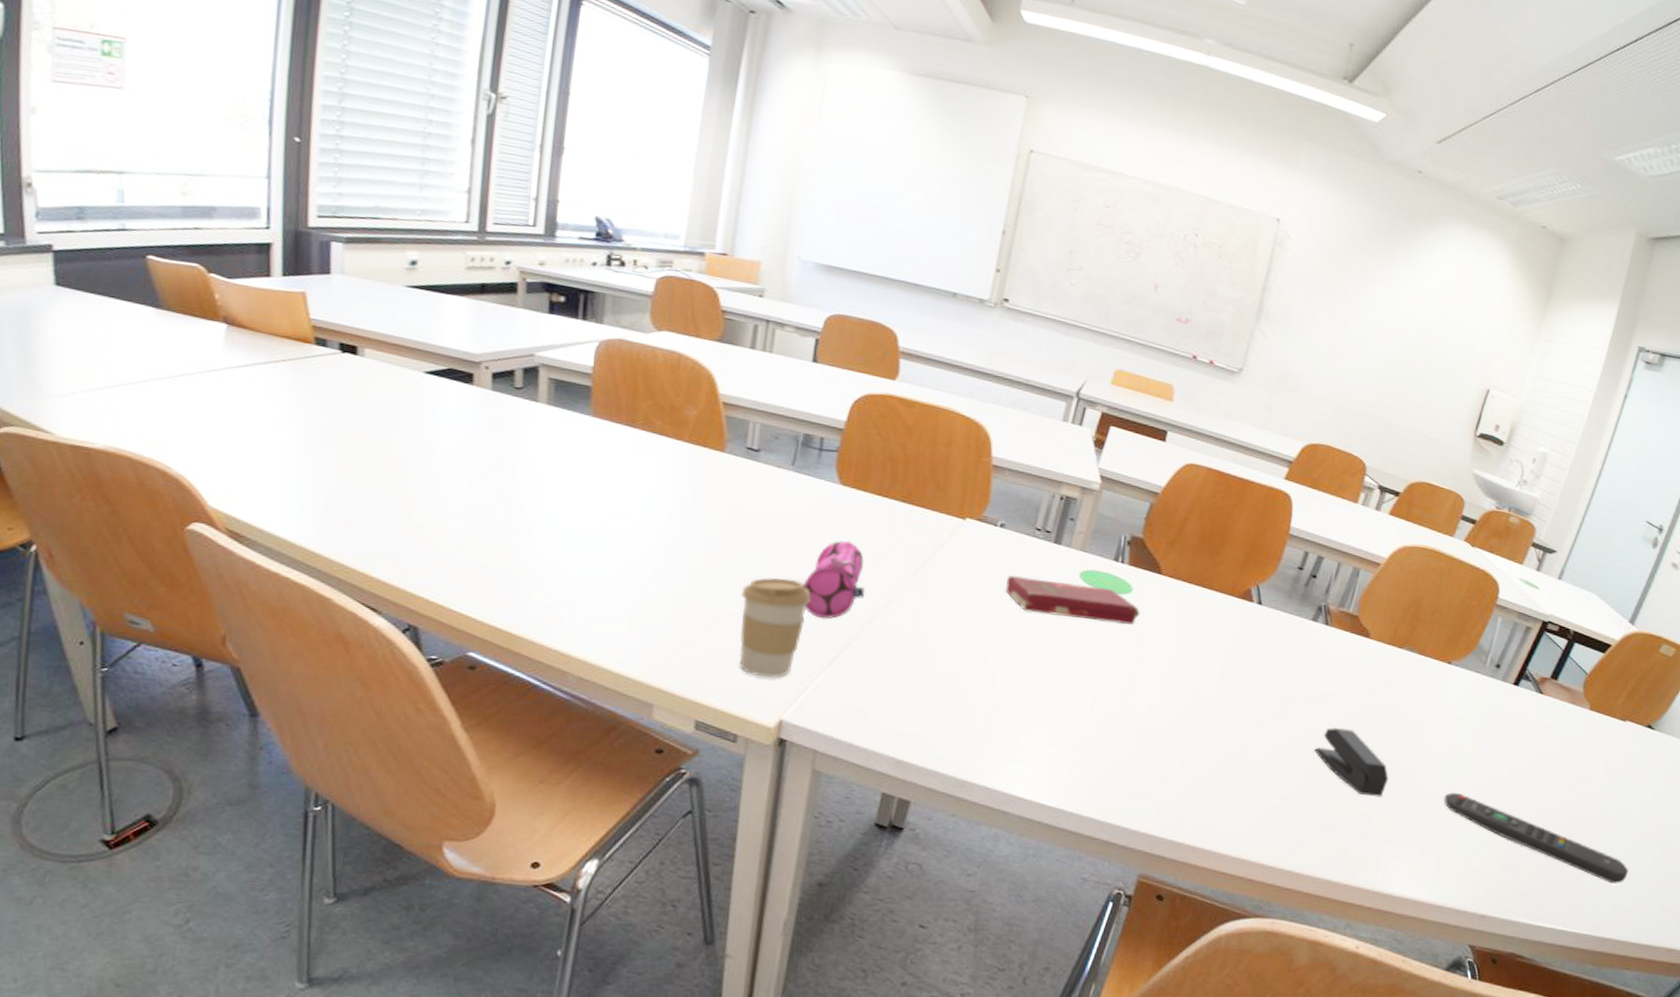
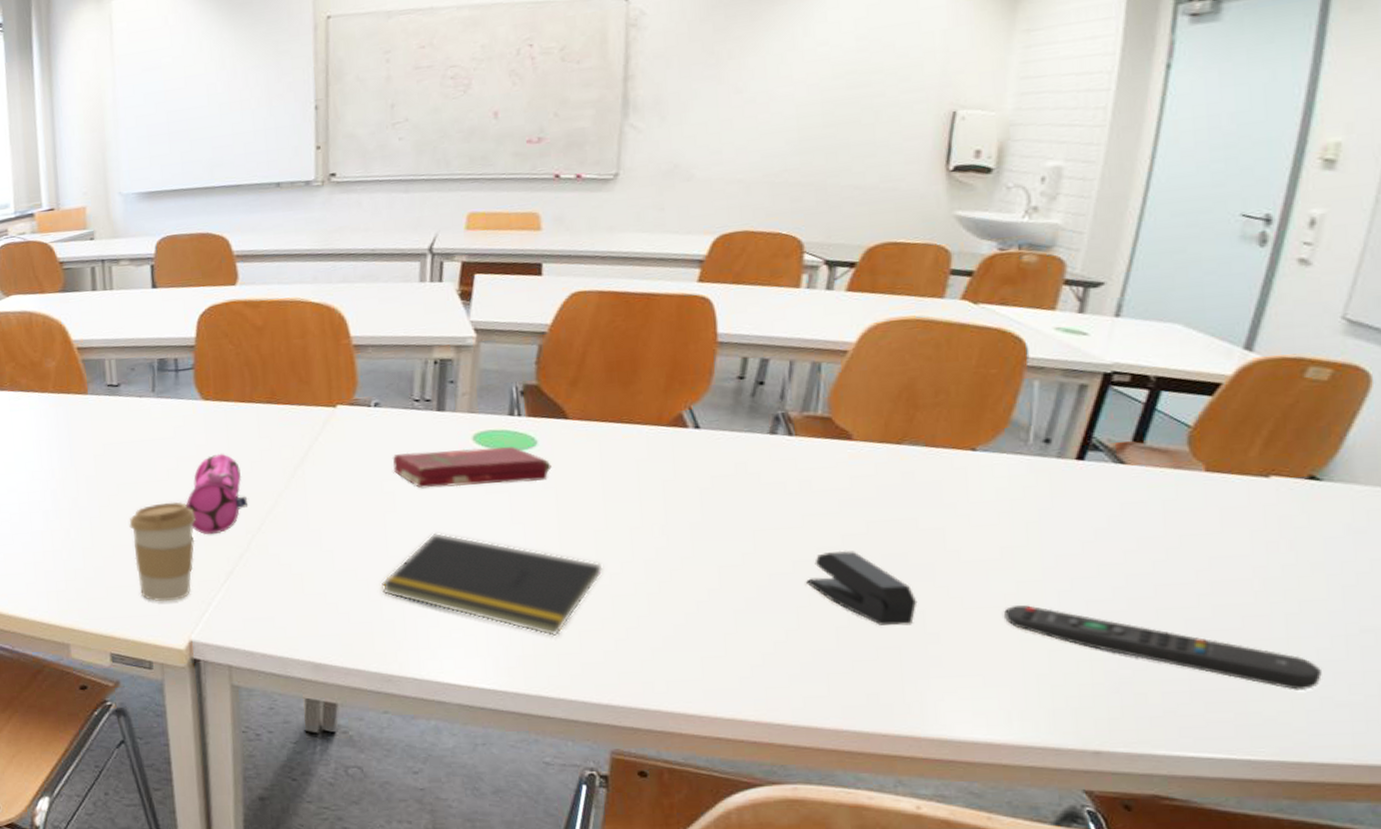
notepad: none [973,654,1163,767] -> present [382,532,603,637]

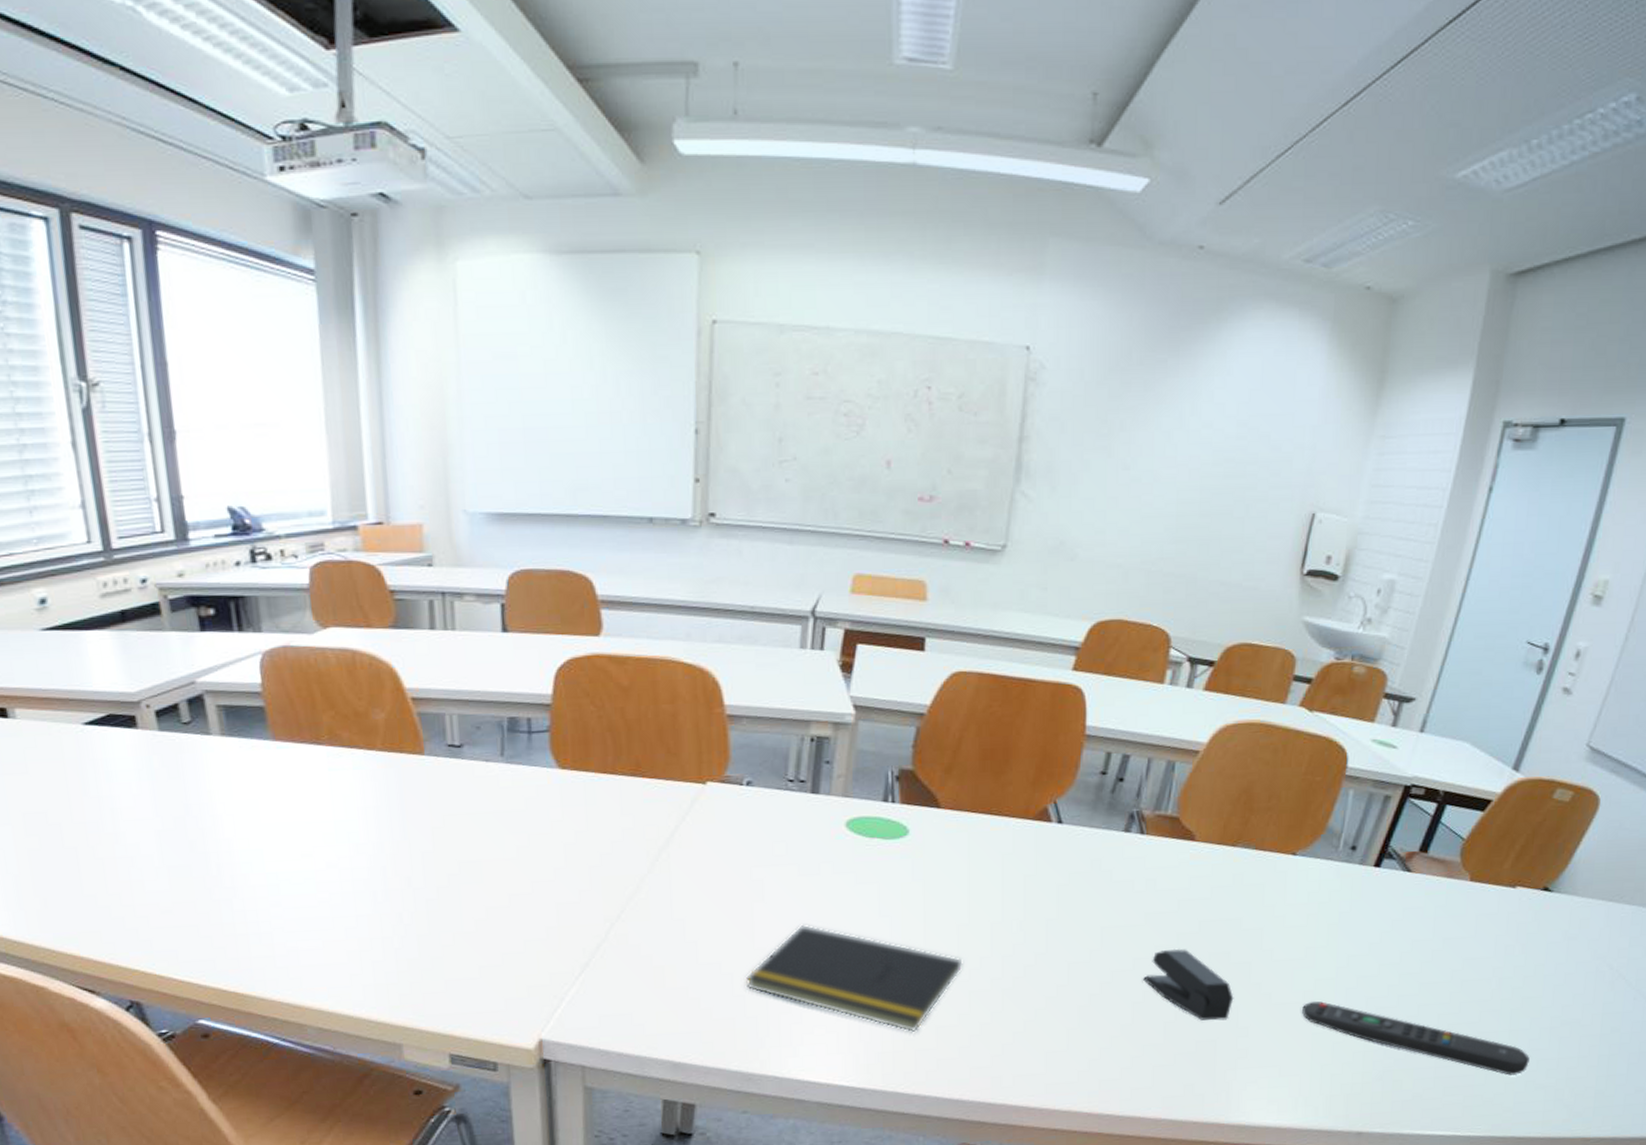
coffee cup: present [129,502,196,602] -> none [472,884,549,997]
pencil case: present [185,453,247,535] -> none [537,830,606,923]
book: present [393,446,552,489] -> none [764,834,921,877]

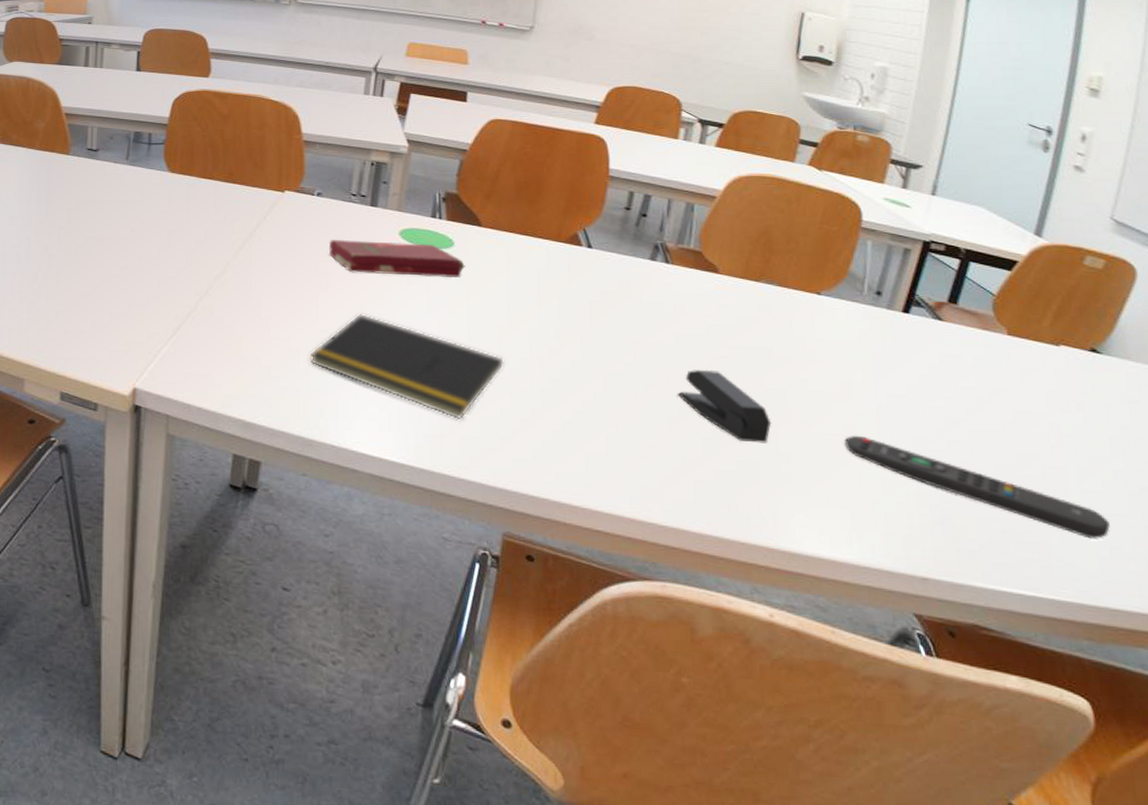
book: none [764,834,921,877] -> present [330,239,465,278]

